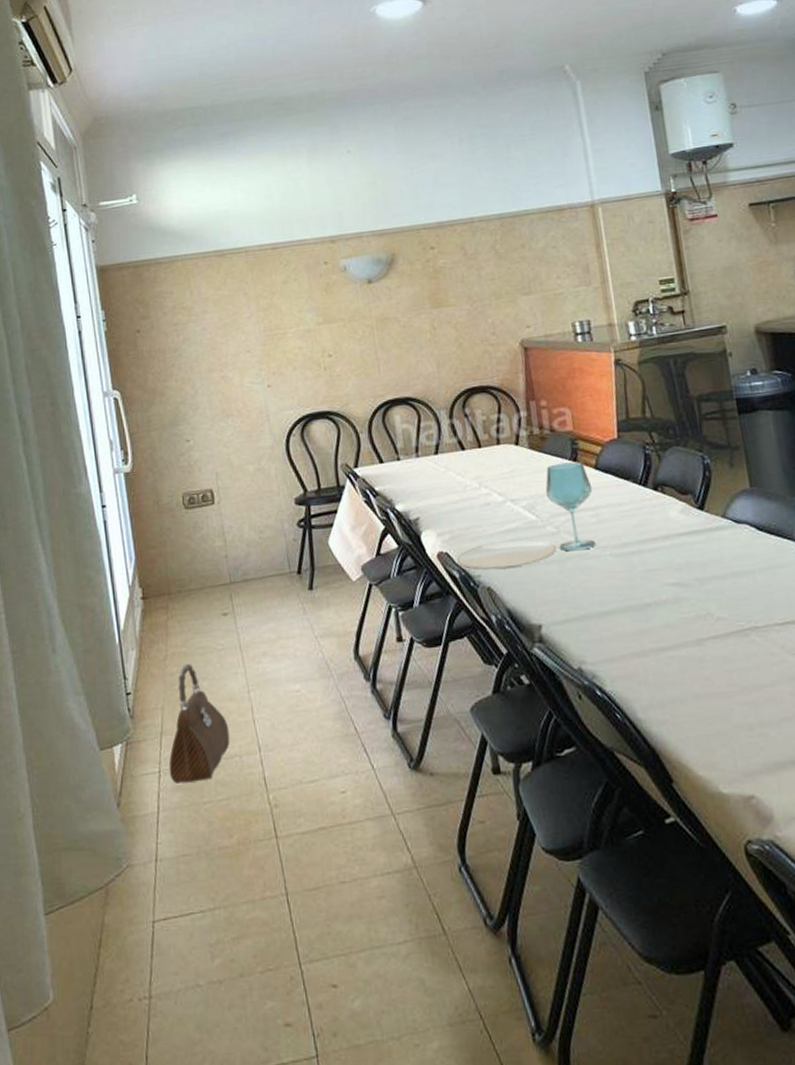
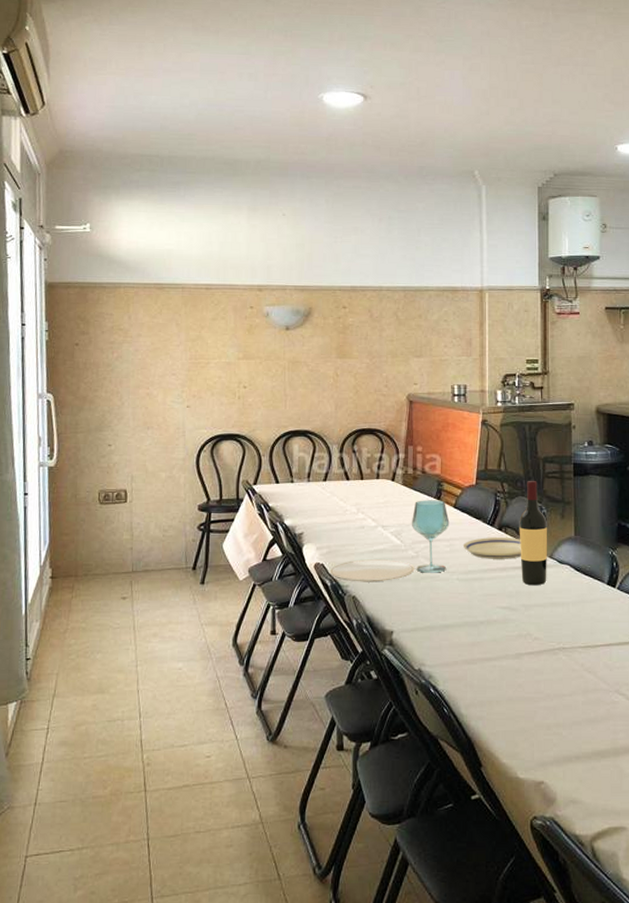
handbag: present [168,663,230,785] -> none [56,637,115,741]
plate: none [611,497,686,527] -> present [462,537,521,559]
wine bottle: none [677,424,723,554] -> present [519,480,548,586]

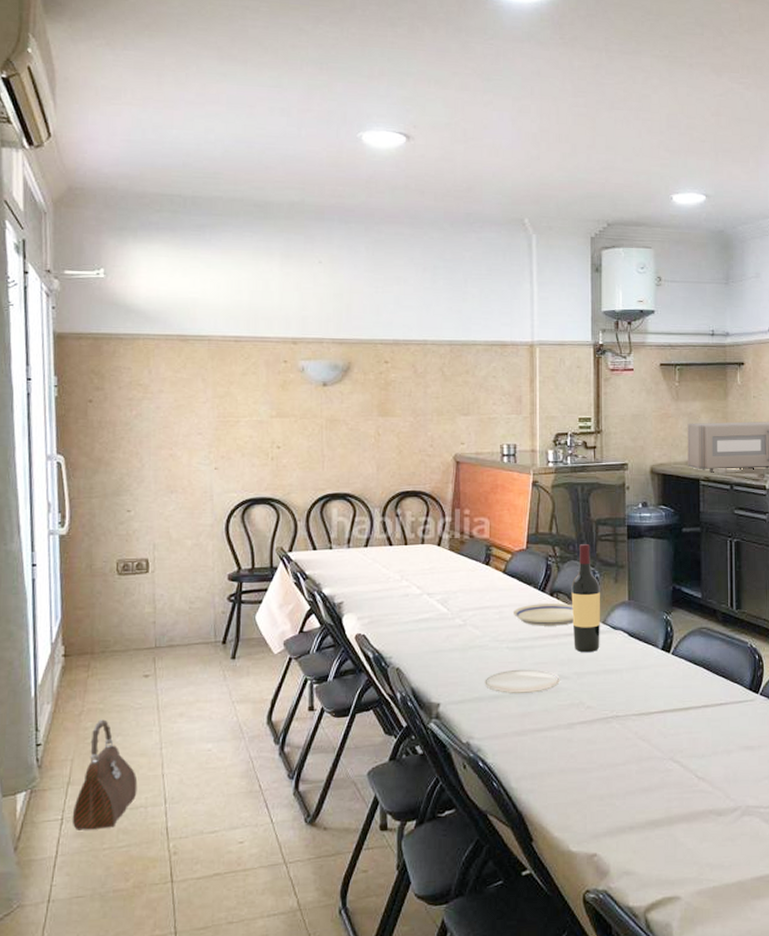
handbag: none [56,637,115,741] -> present [72,719,138,832]
plate: present [329,558,415,582] -> none [371,627,462,653]
wine glass: present [411,500,450,573] -> none [458,565,499,642]
plate: none [436,600,508,624] -> present [485,669,560,694]

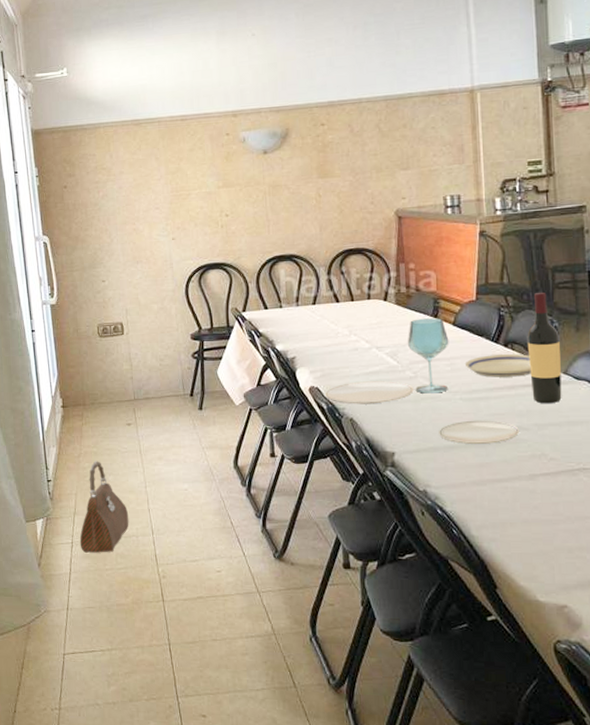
plate: none [371,627,462,653] -> present [324,380,414,405]
wine glass: none [458,565,499,642] -> present [407,318,449,394]

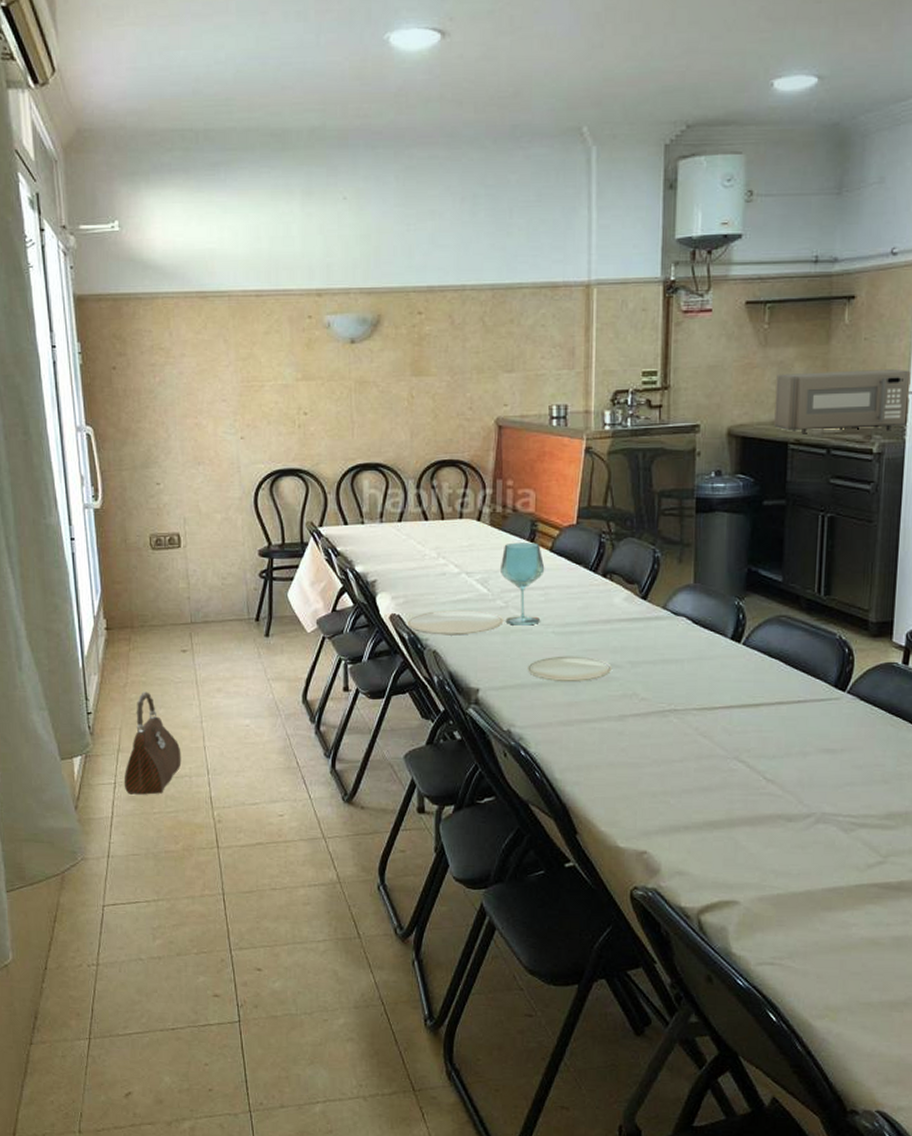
plate: present [464,354,531,377] -> none [560,585,629,610]
wine bottle: present [527,292,562,404] -> none [627,518,662,640]

